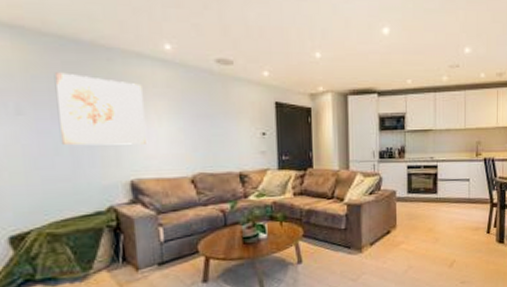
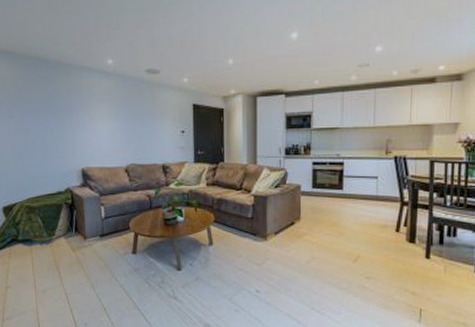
wall art: present [54,72,146,146] -> none [32,85,93,141]

